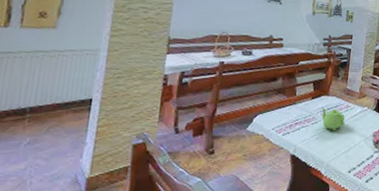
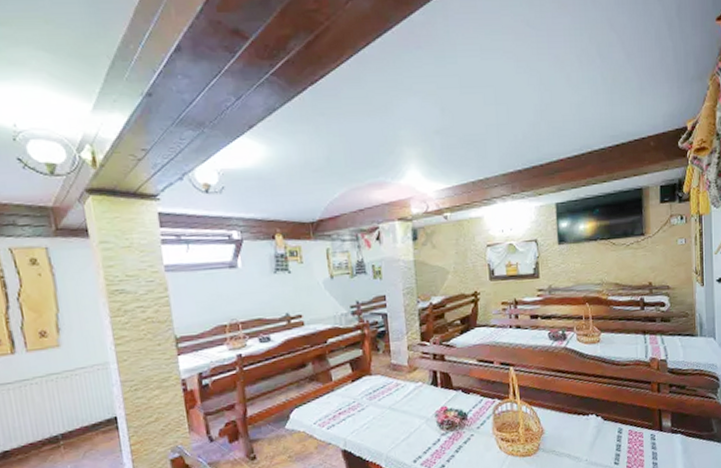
teapot: present [321,107,346,131] -> none [366,389,399,417]

